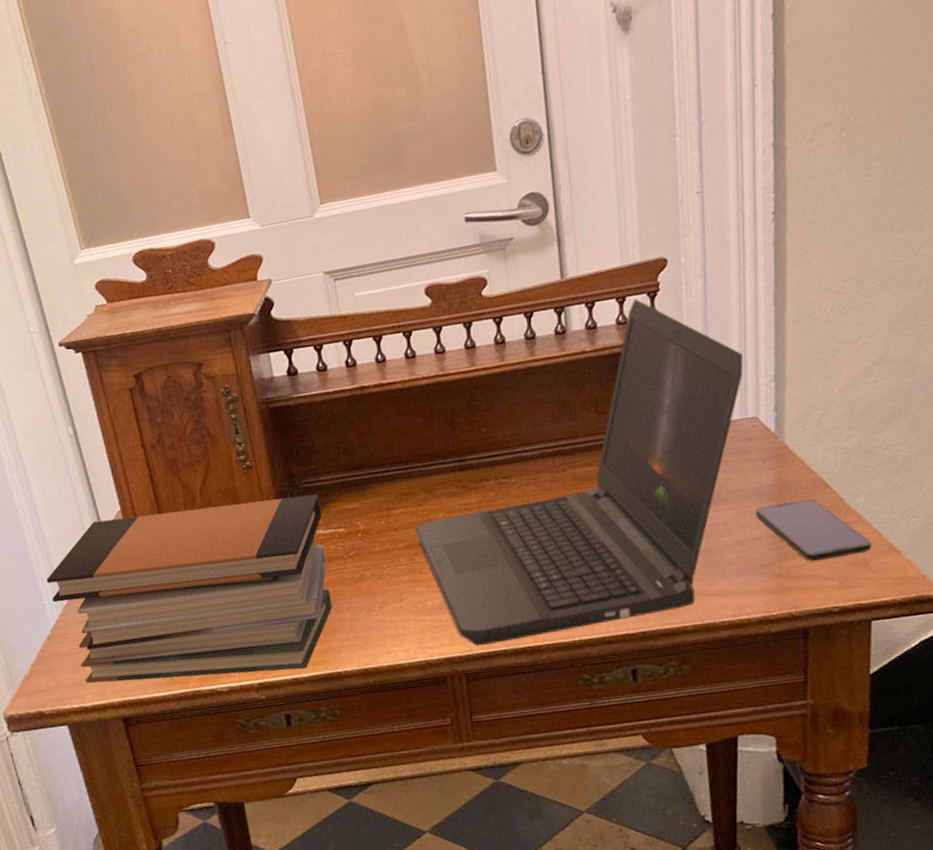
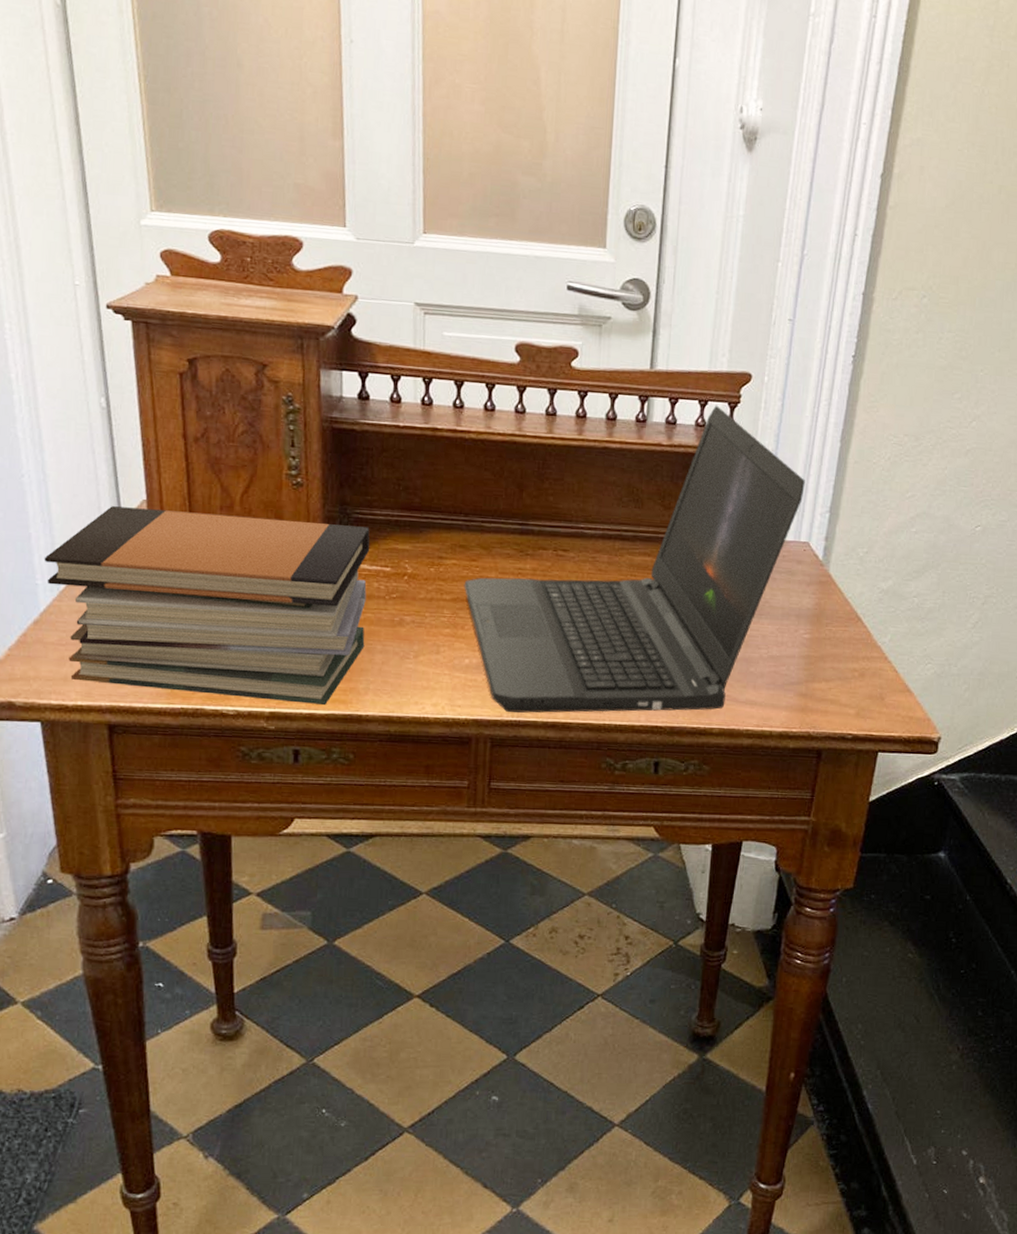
smartphone: present [755,498,872,562] -> none [792,627,890,688]

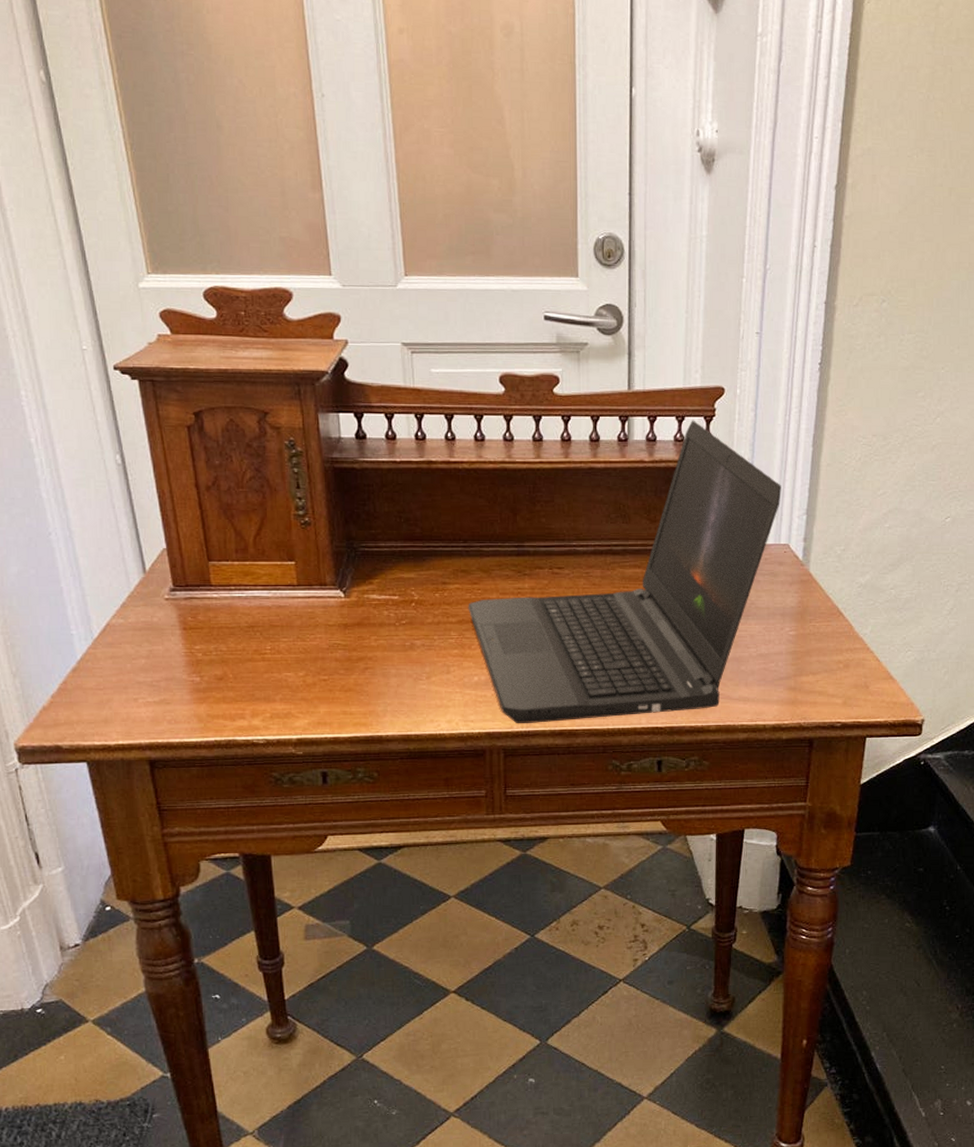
book stack: present [44,506,370,705] -> none [76,556,380,728]

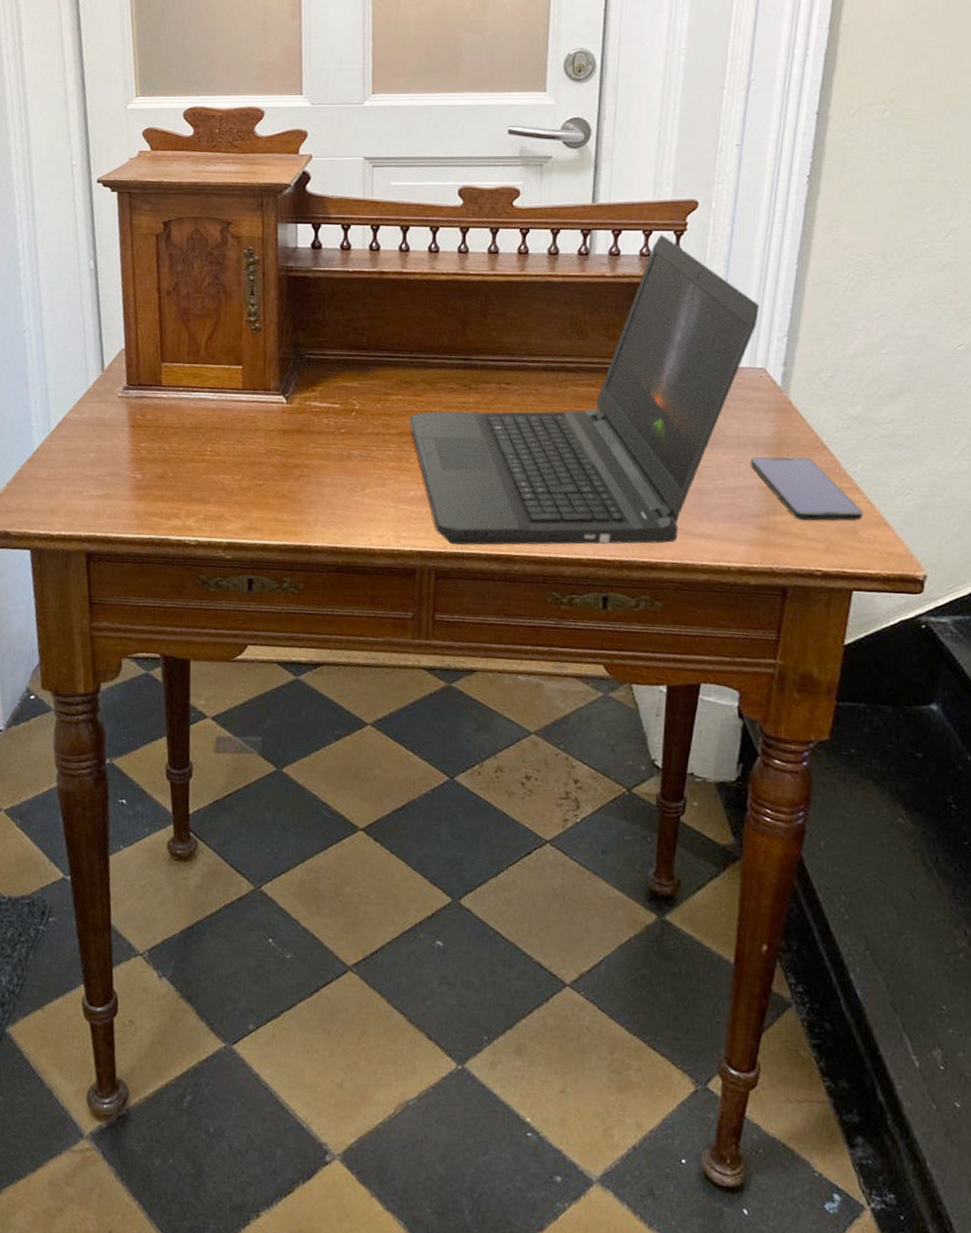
smartphone: none [778,624,873,680] -> present [750,456,863,521]

